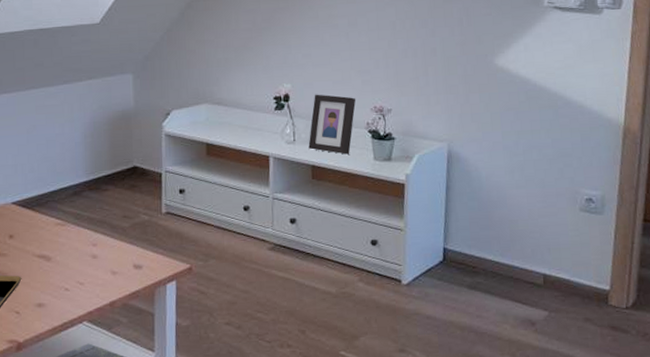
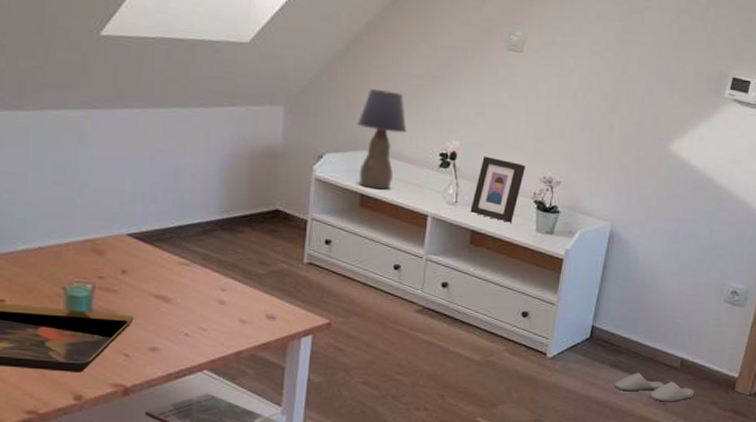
table lamp: none [196,45,242,138] -> present [356,88,407,190]
slippers: none [475,292,565,322] -> present [614,372,695,402]

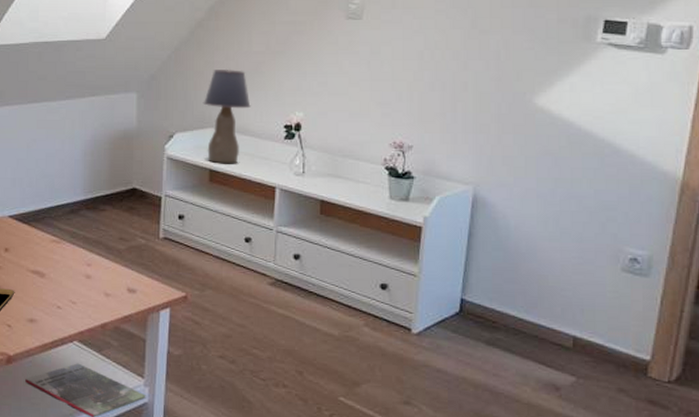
picture frame: present [470,156,526,223] -> none [318,125,374,191]
slippers: present [614,372,695,402] -> none [493,351,595,388]

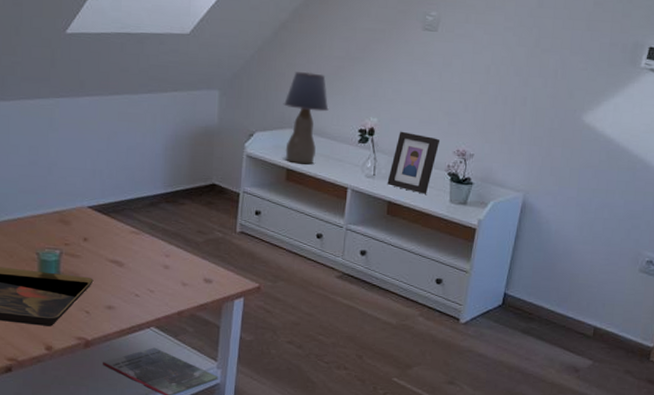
picture frame: none [318,125,374,191] -> present [387,131,441,194]

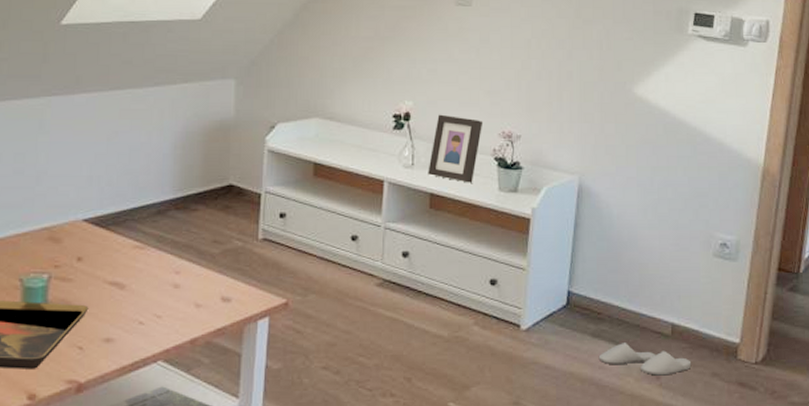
table lamp: present [282,70,329,165] -> none [307,53,359,157]
slippers: none [526,339,608,370] -> present [598,341,692,376]

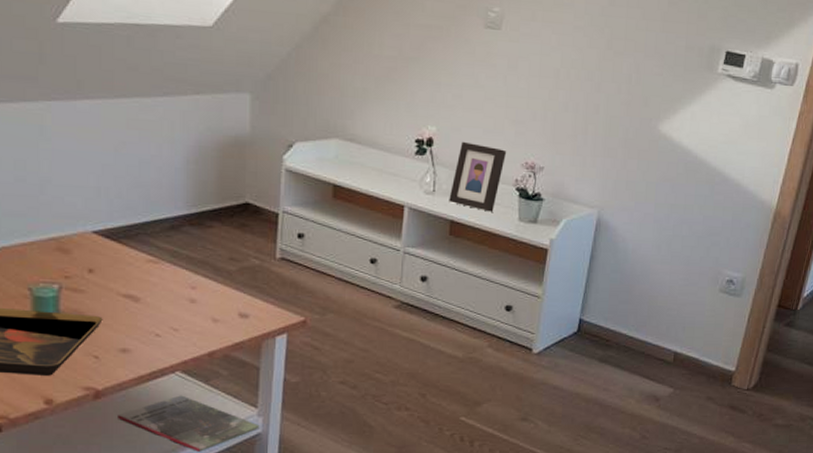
slippers: present [598,341,692,376] -> none [603,367,689,398]

